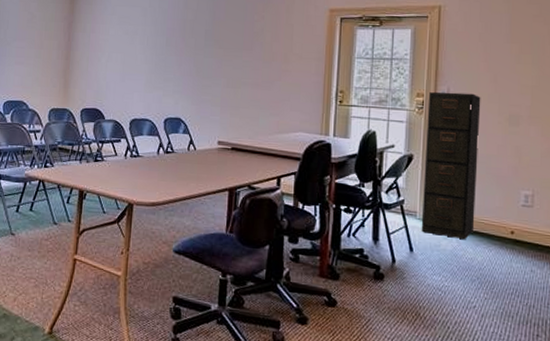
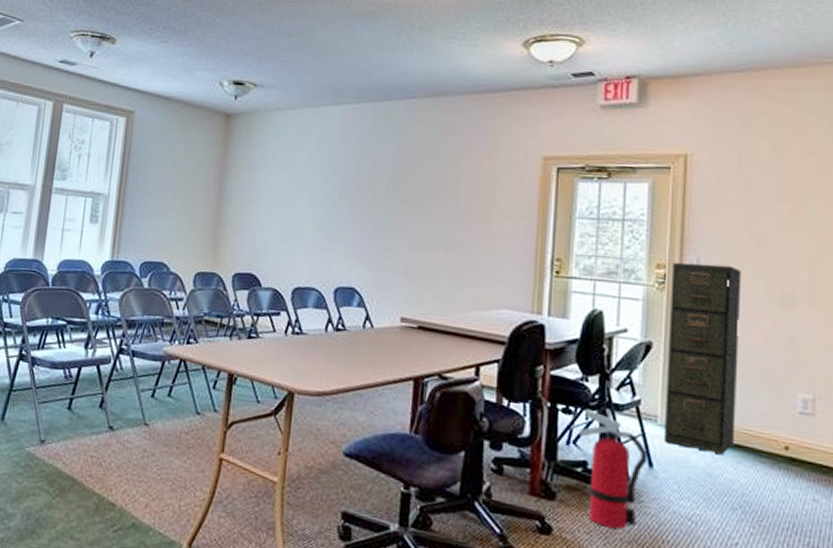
fire extinguisher: none [358,208,410,300] -> present [579,408,649,529]

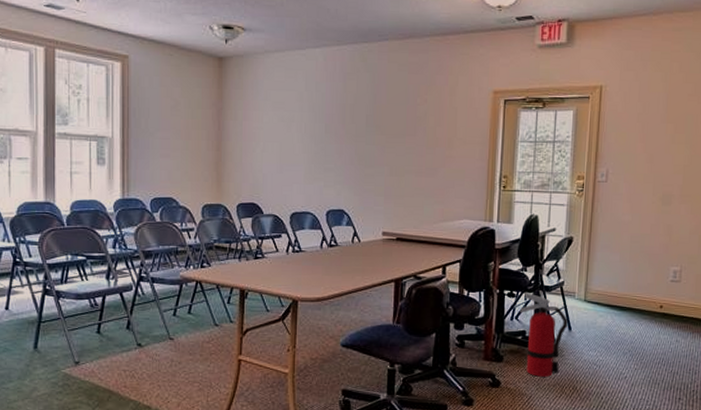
filing cabinet: present [663,262,742,454] -> none [579,174,637,315]

